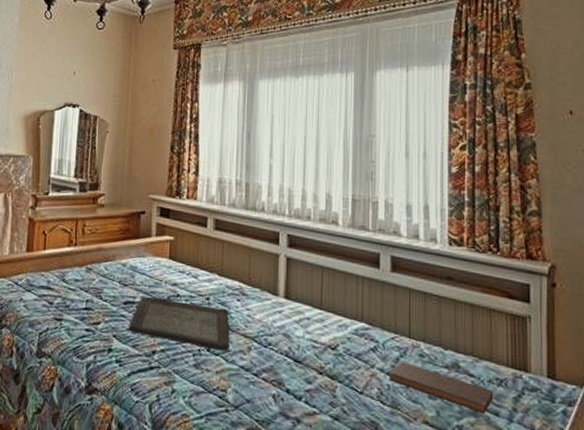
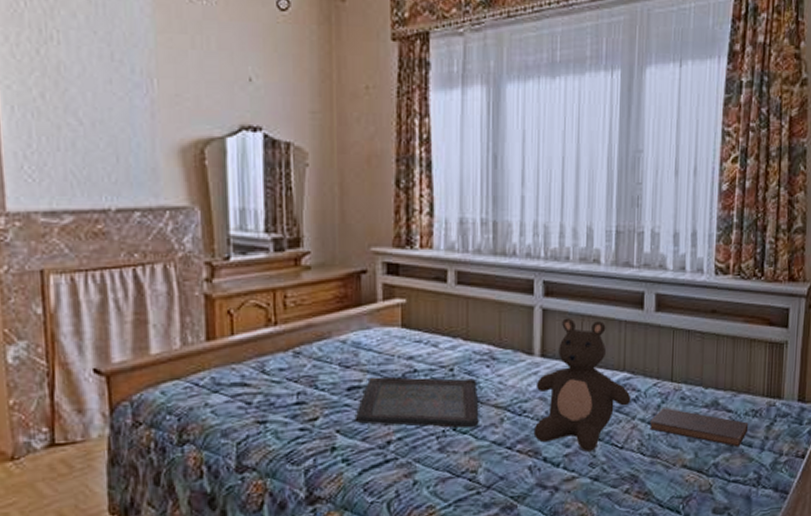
teddy bear: none [277,267,370,391] -> present [533,318,631,452]

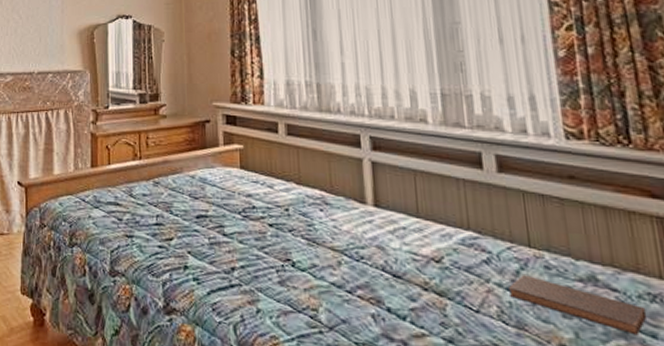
serving tray: present [354,376,479,428] -> none [203,209,317,267]
teddy bear: present [533,318,631,452] -> none [371,172,482,310]

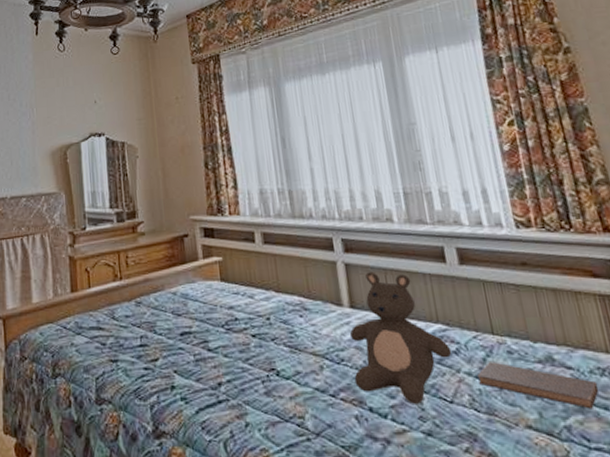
teddy bear: none [371,172,482,310] -> present [349,271,452,404]

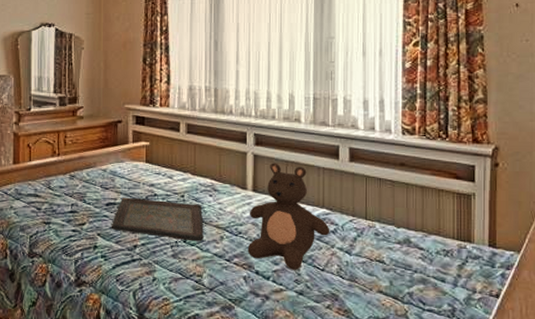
serving tray: none [188,324,300,374] -> present [111,197,204,242]
book: present [477,362,599,409] -> none [348,241,441,281]

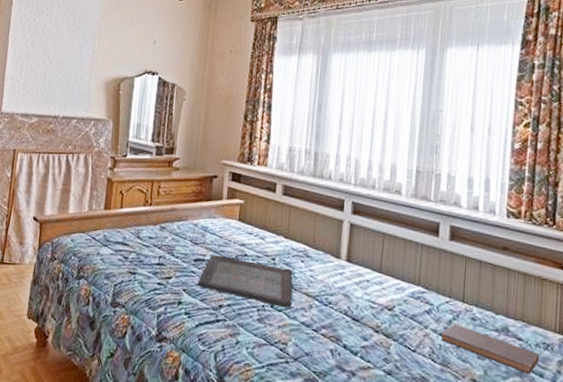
teddy bear: present [247,163,330,270] -> none [336,233,425,348]
book: none [348,241,441,281] -> present [441,324,540,375]

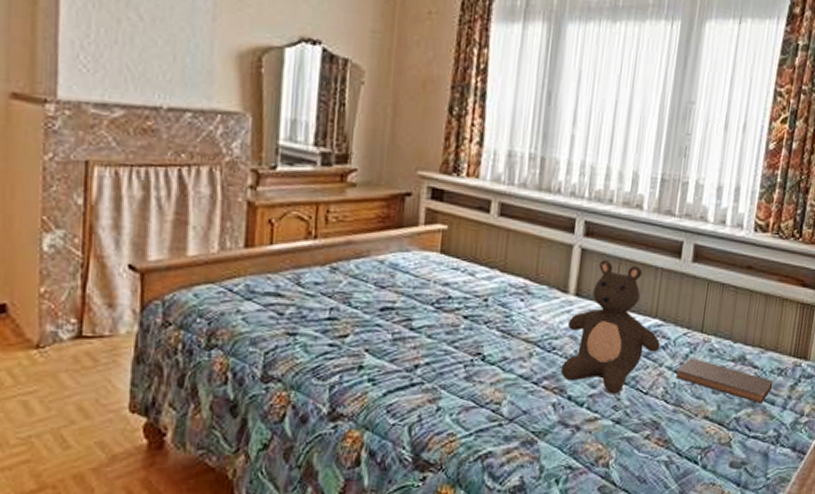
serving tray: present [197,254,294,308] -> none [384,299,510,360]
teddy bear: none [336,233,425,348] -> present [560,259,661,394]

